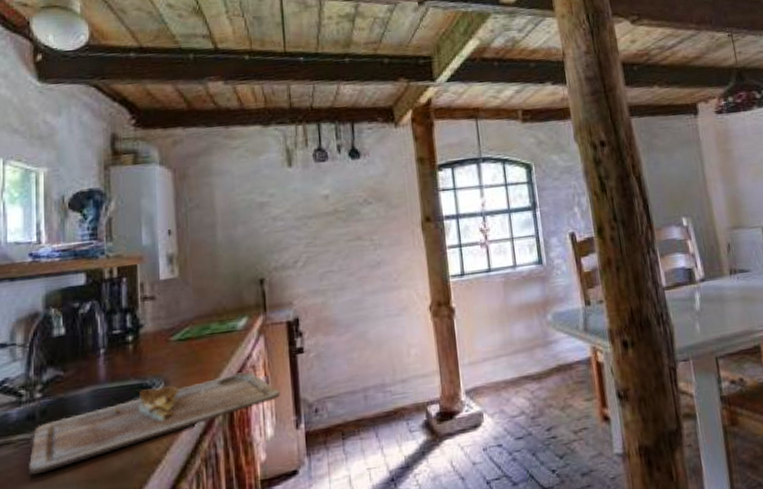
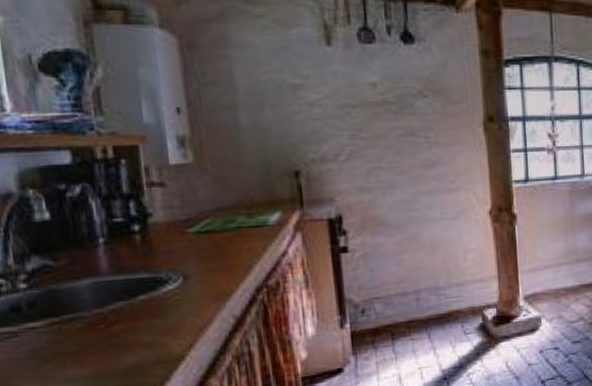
cutting board: present [28,371,281,474] -> none [18,269,323,369]

